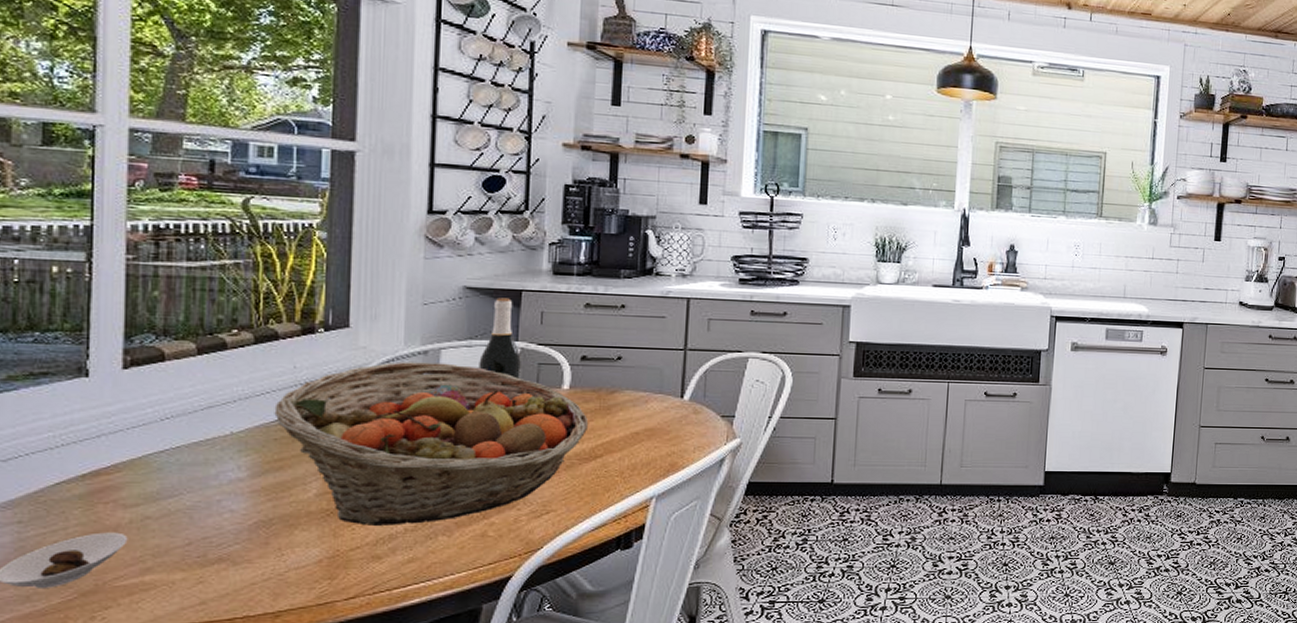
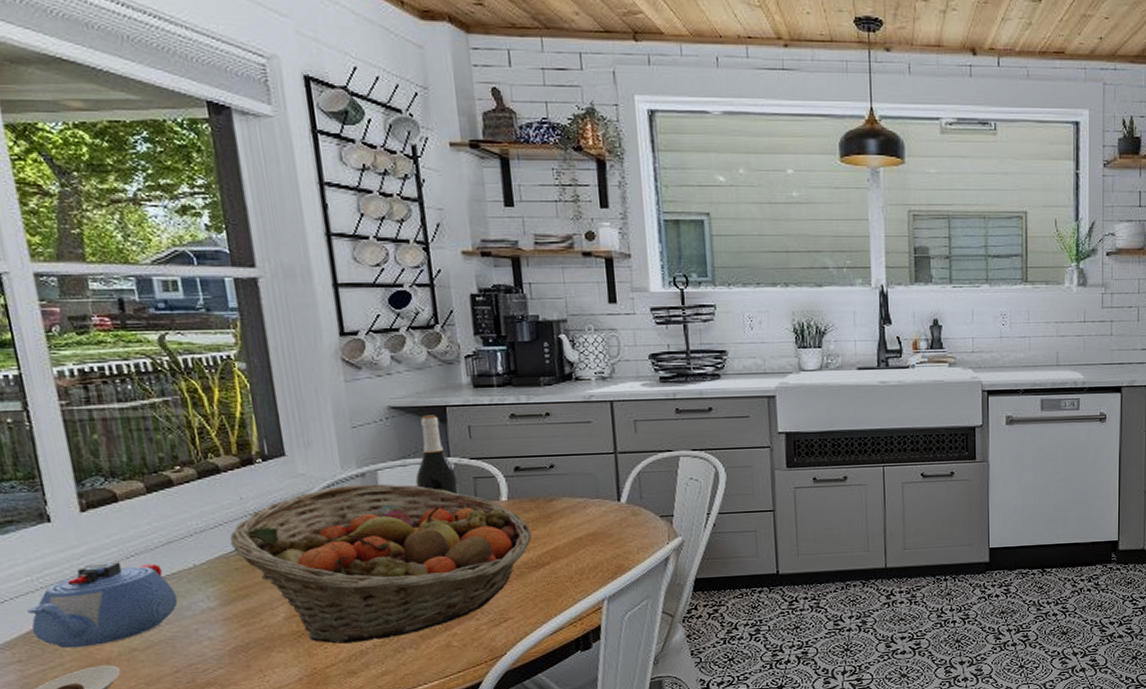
teapot: none [41,423,206,512] -> present [27,562,178,649]

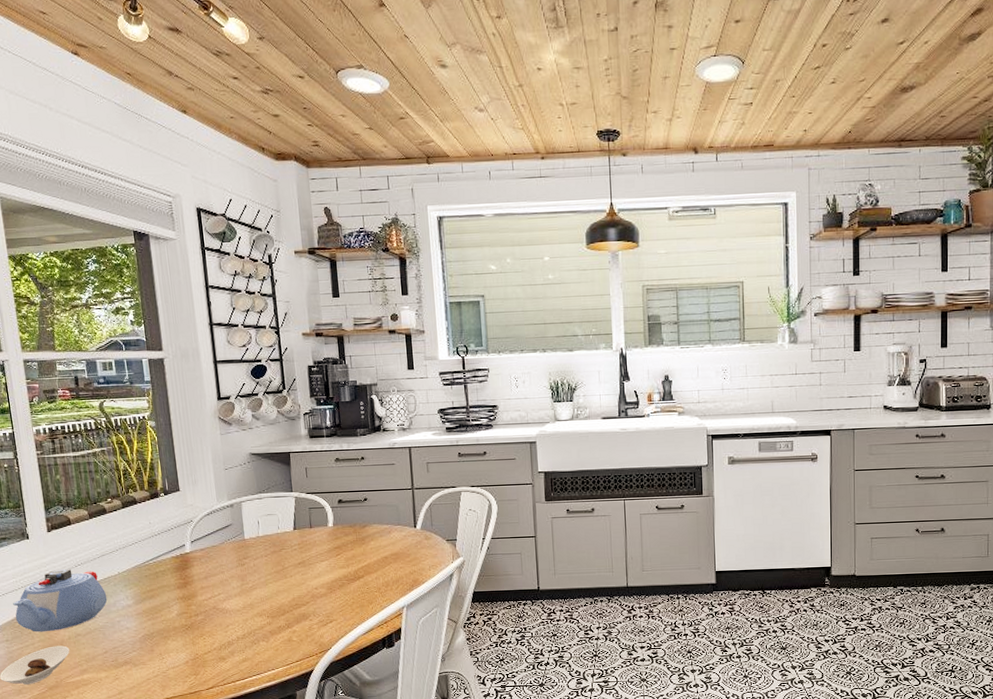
fruit basket: present [229,484,532,644] -> none [142,512,351,636]
wine bottle: present [415,415,460,495] -> none [268,459,299,522]

